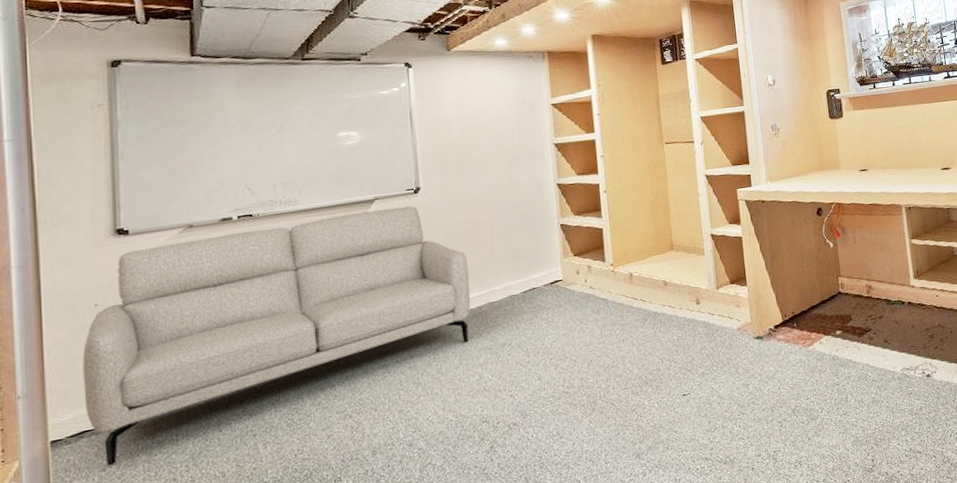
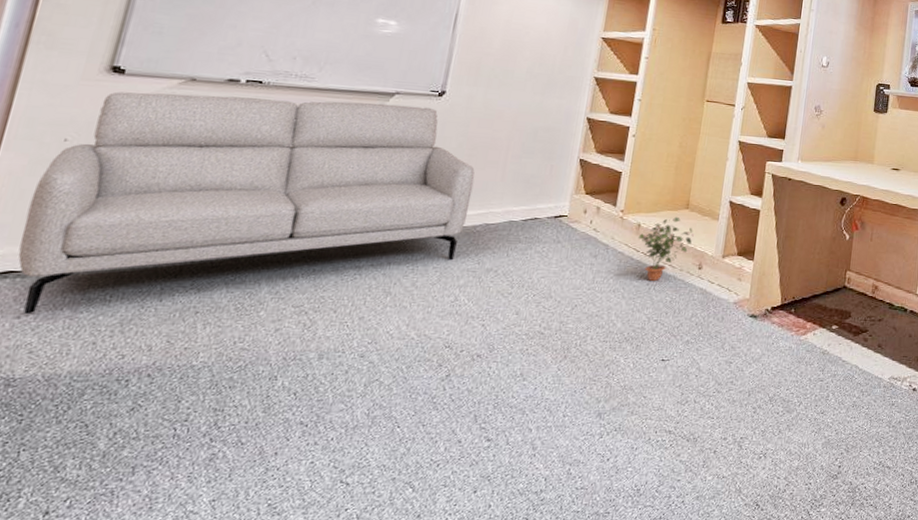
potted plant: none [633,259,685,325] -> present [638,216,694,282]

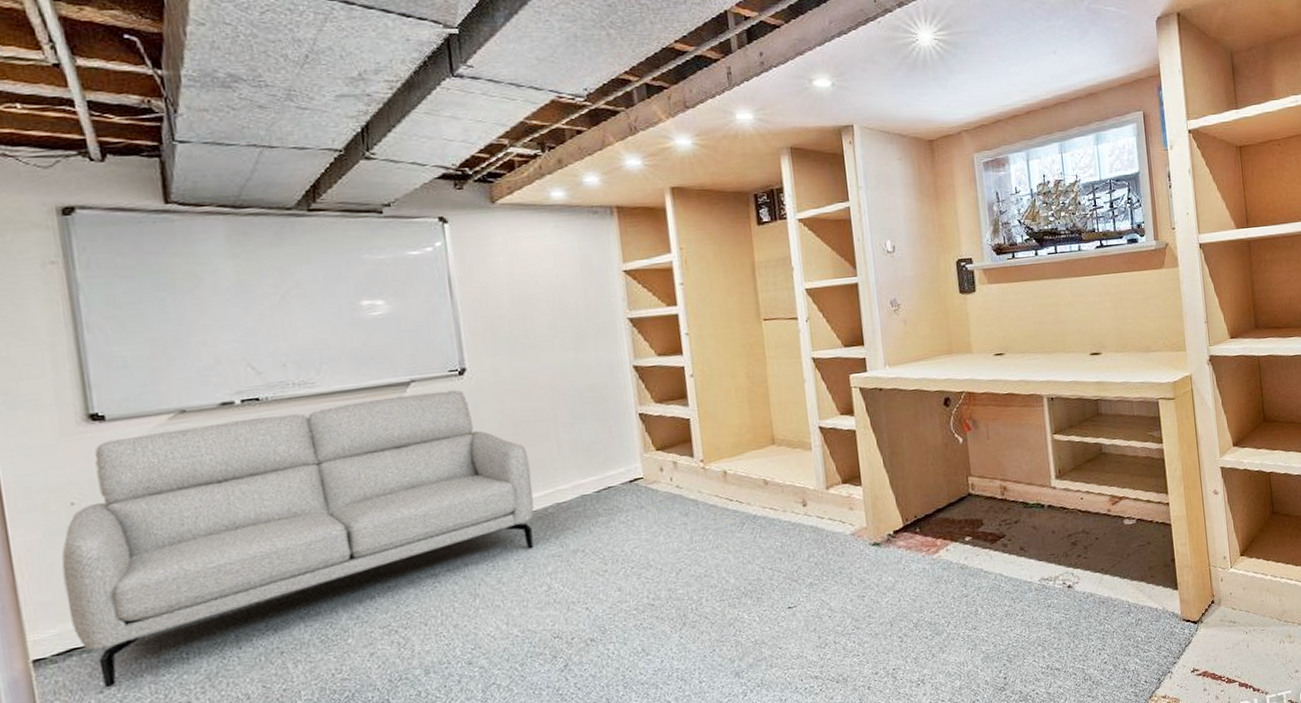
potted plant: present [638,216,694,282] -> none [727,455,789,530]

